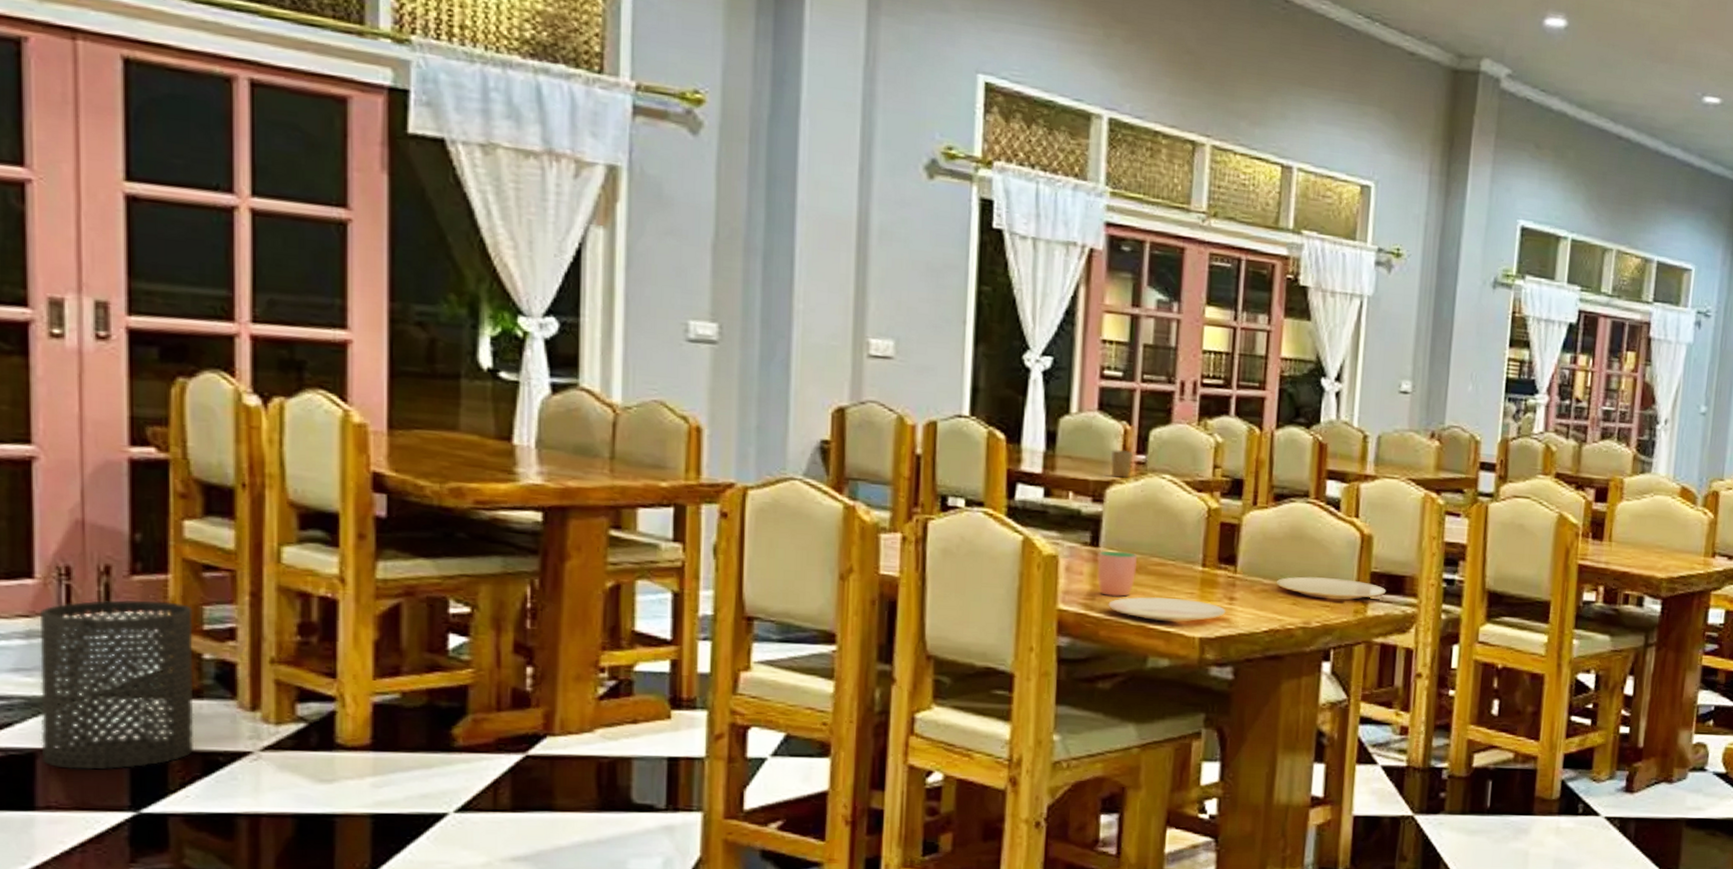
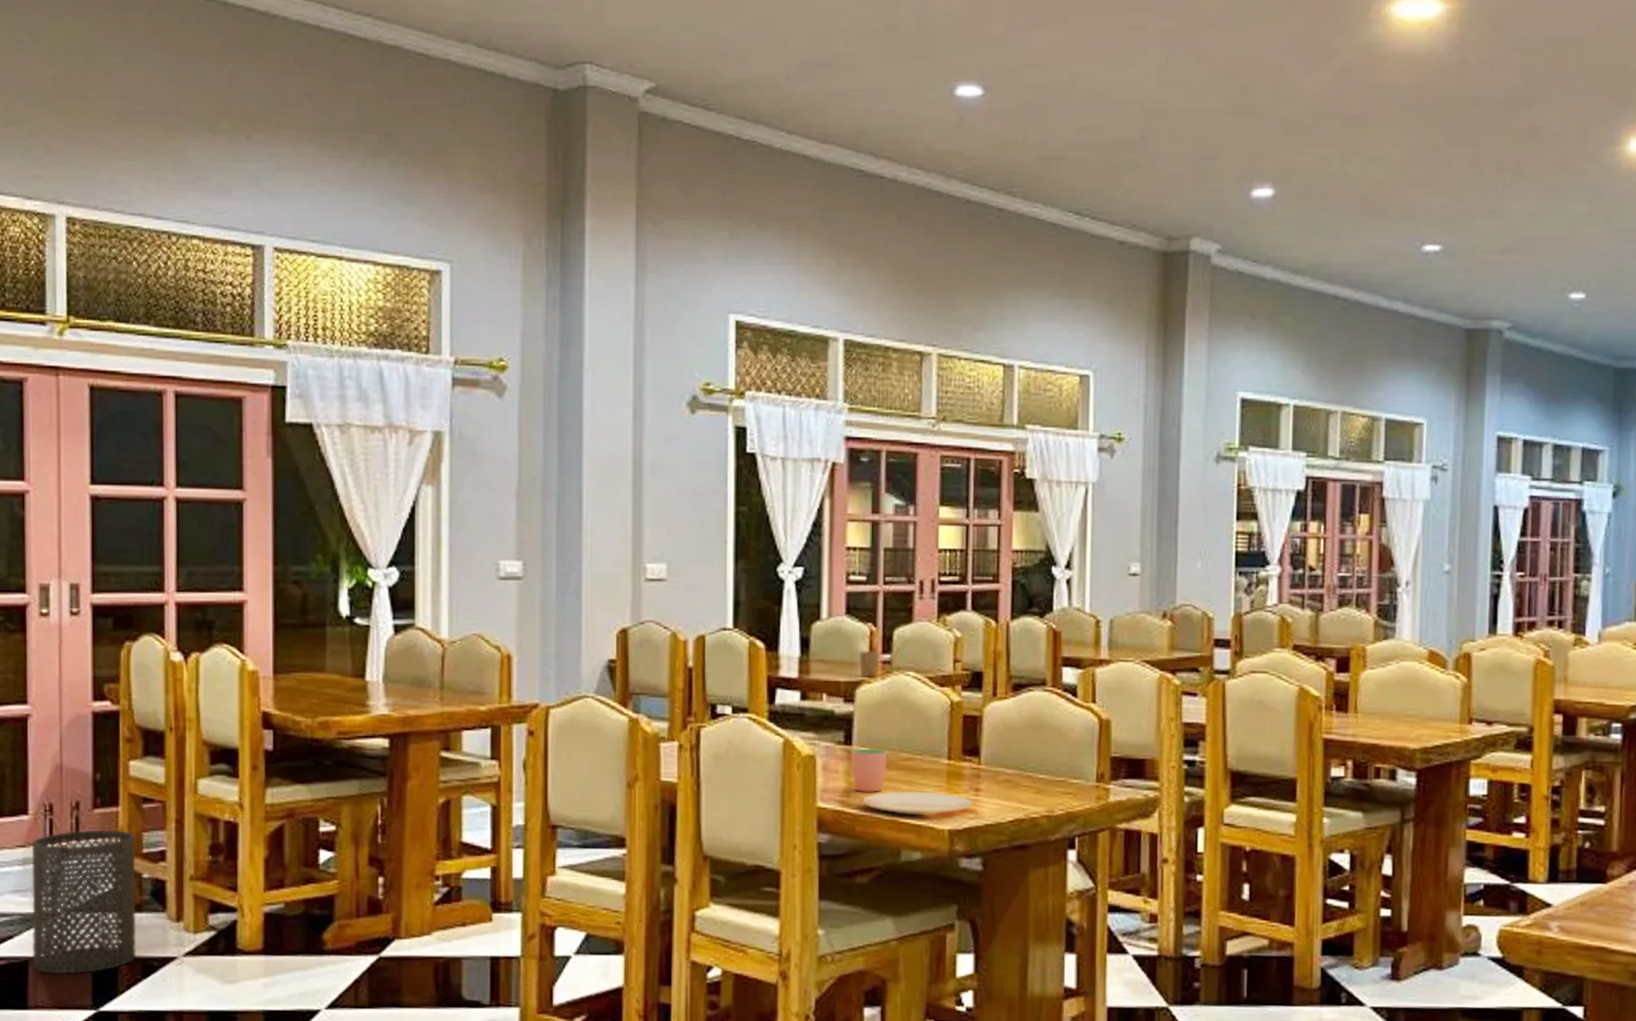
plate: present [1276,576,1386,600] -> none [1018,765,1127,787]

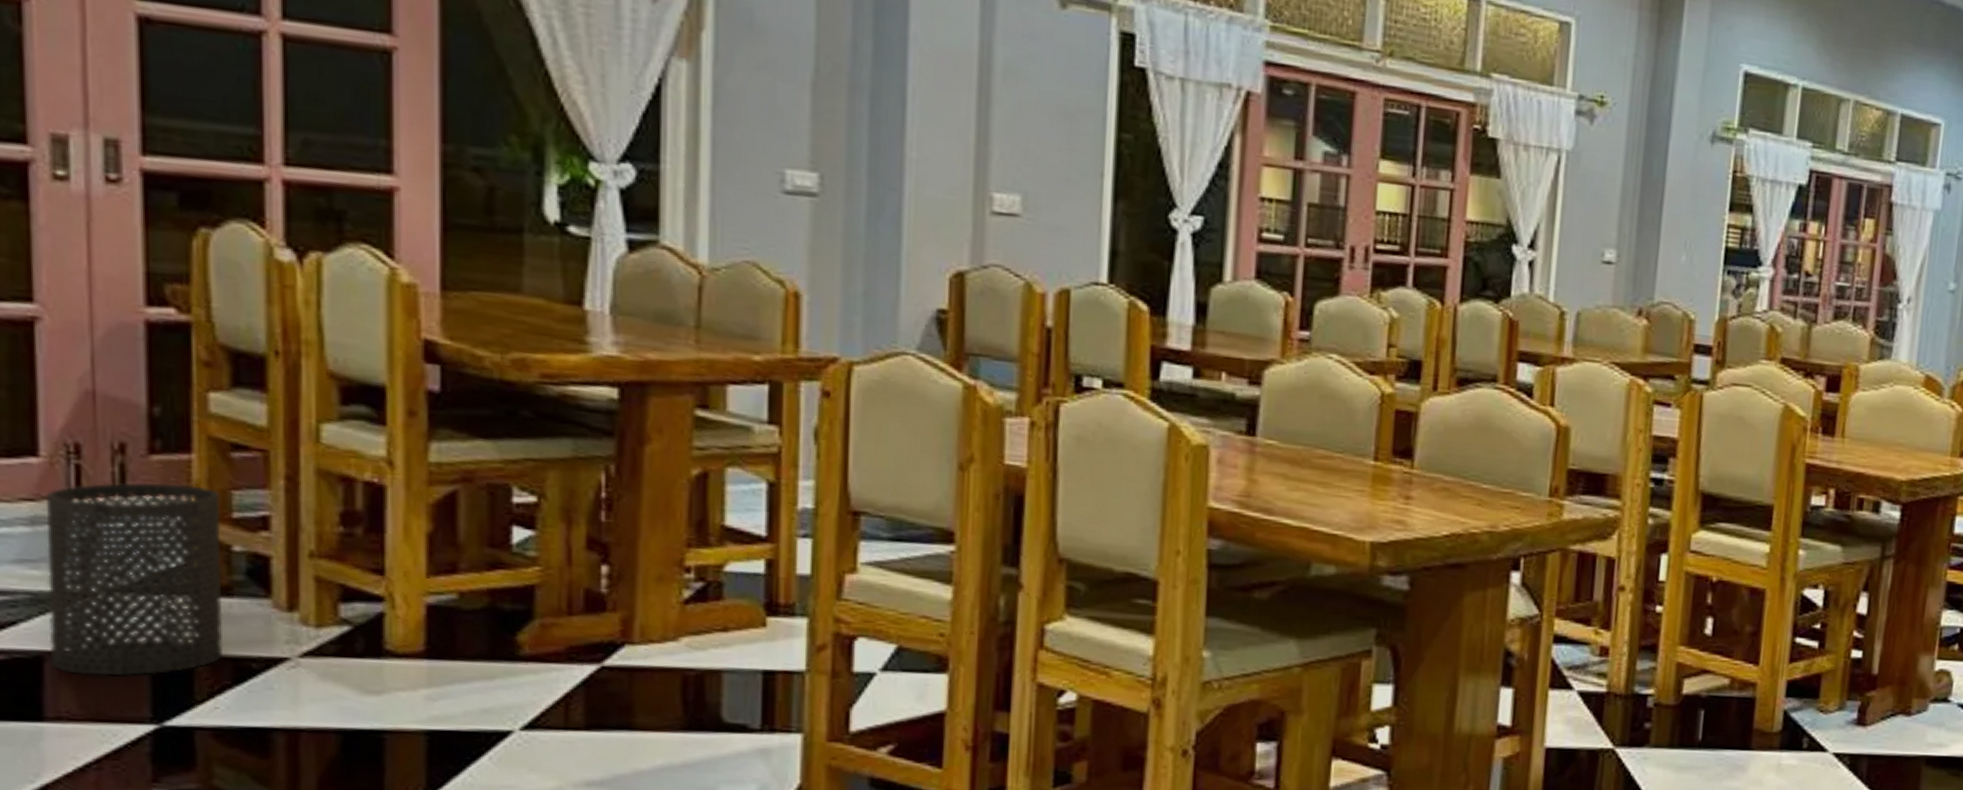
cup: present [851,748,888,793] -> none [1253,440,1301,494]
cup: present [858,650,879,677] -> none [1269,324,1295,357]
plate: present [862,792,973,815] -> none [1266,494,1401,524]

